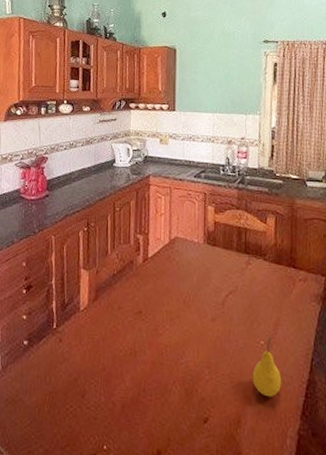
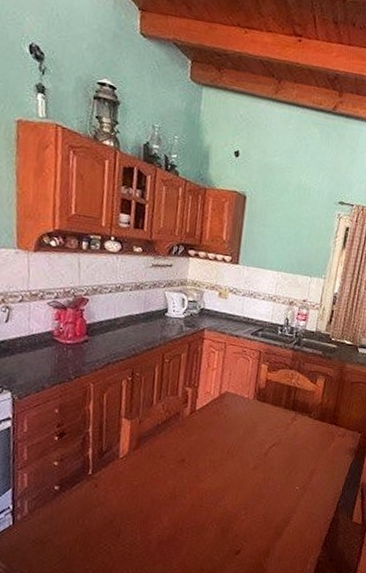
fruit: present [252,336,282,397] -> none [284,483,311,532]

